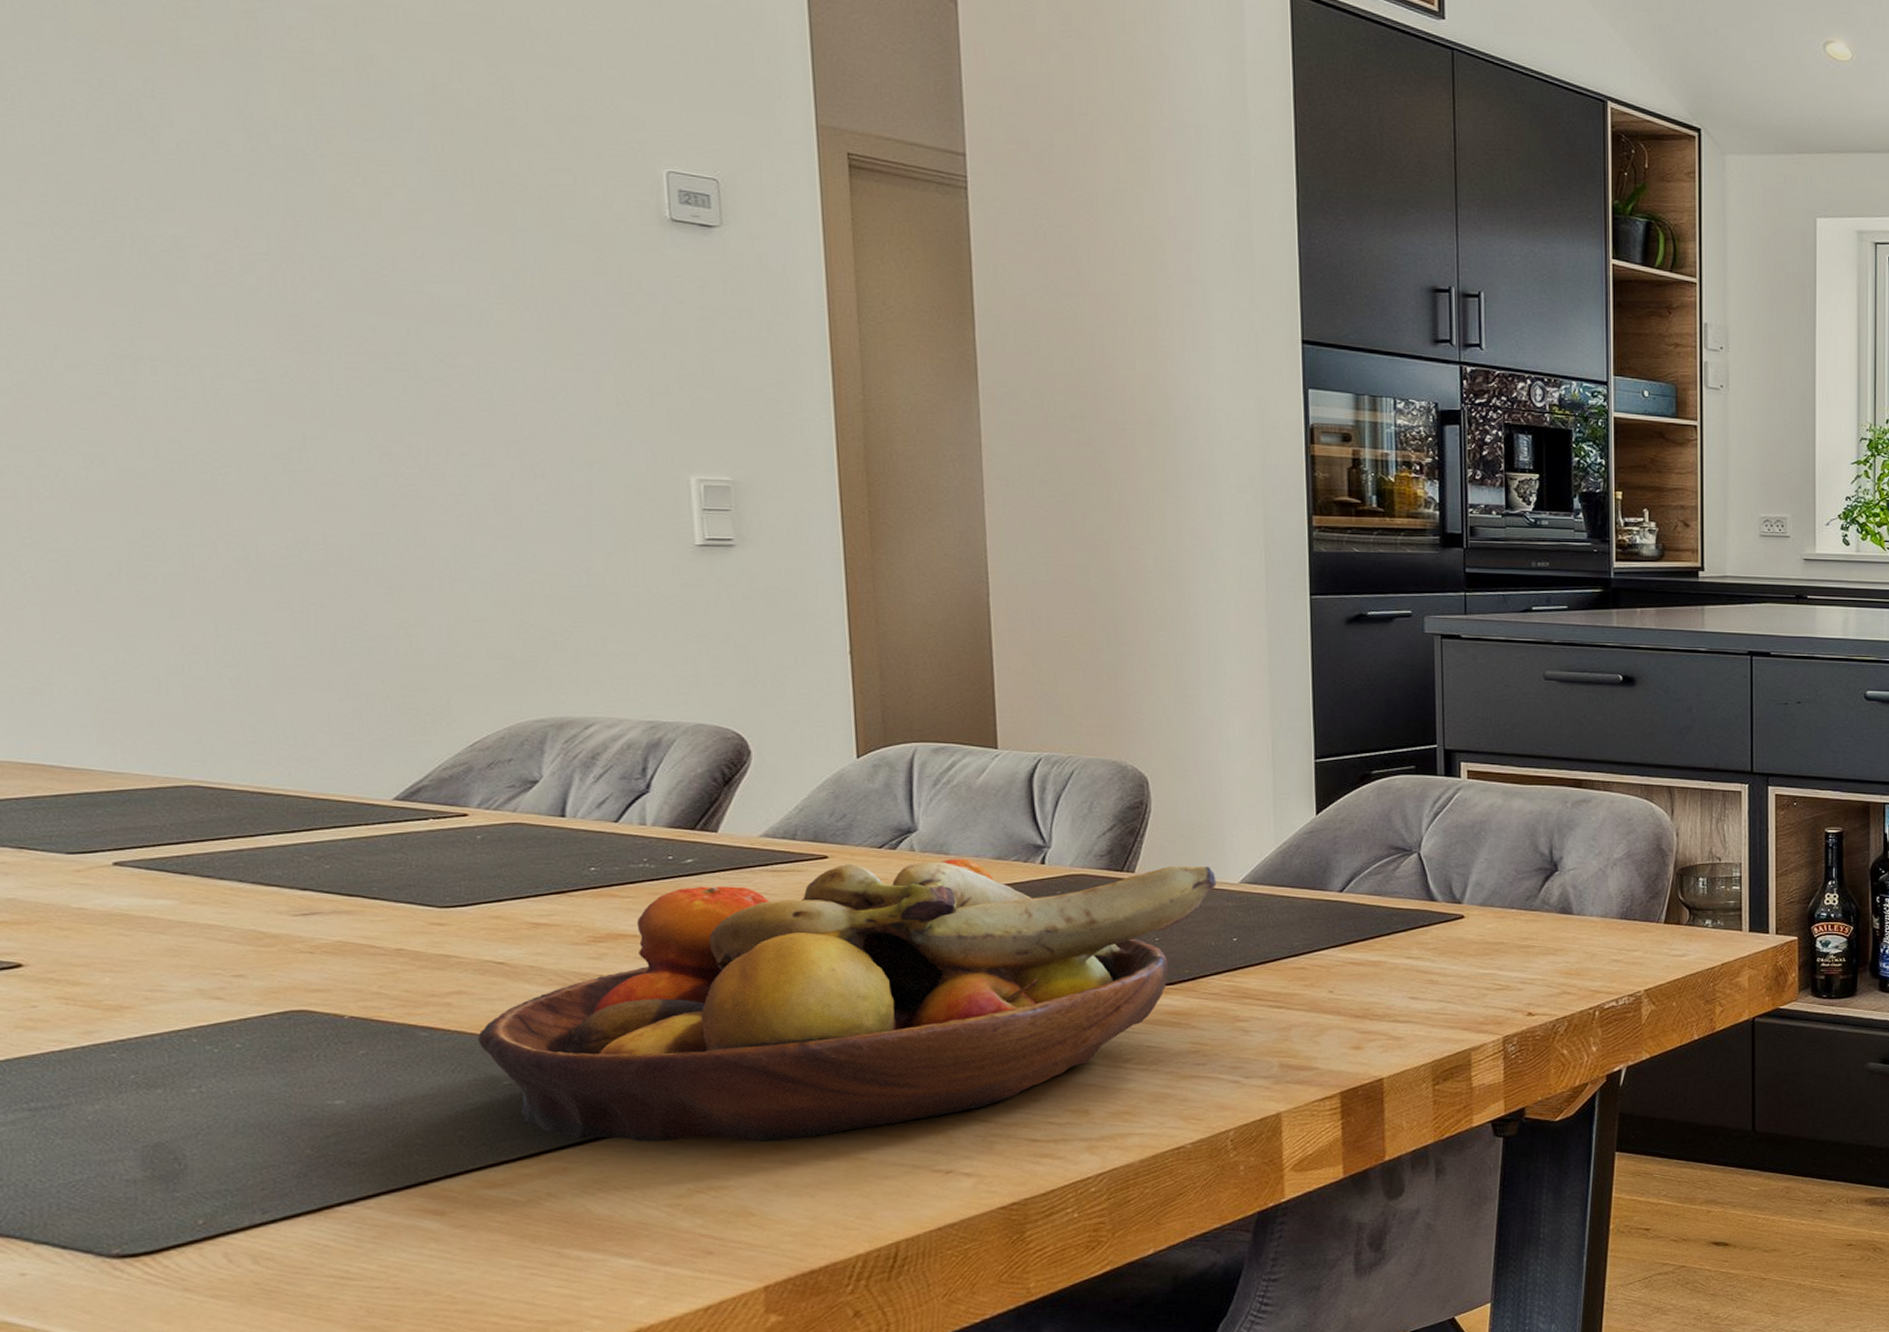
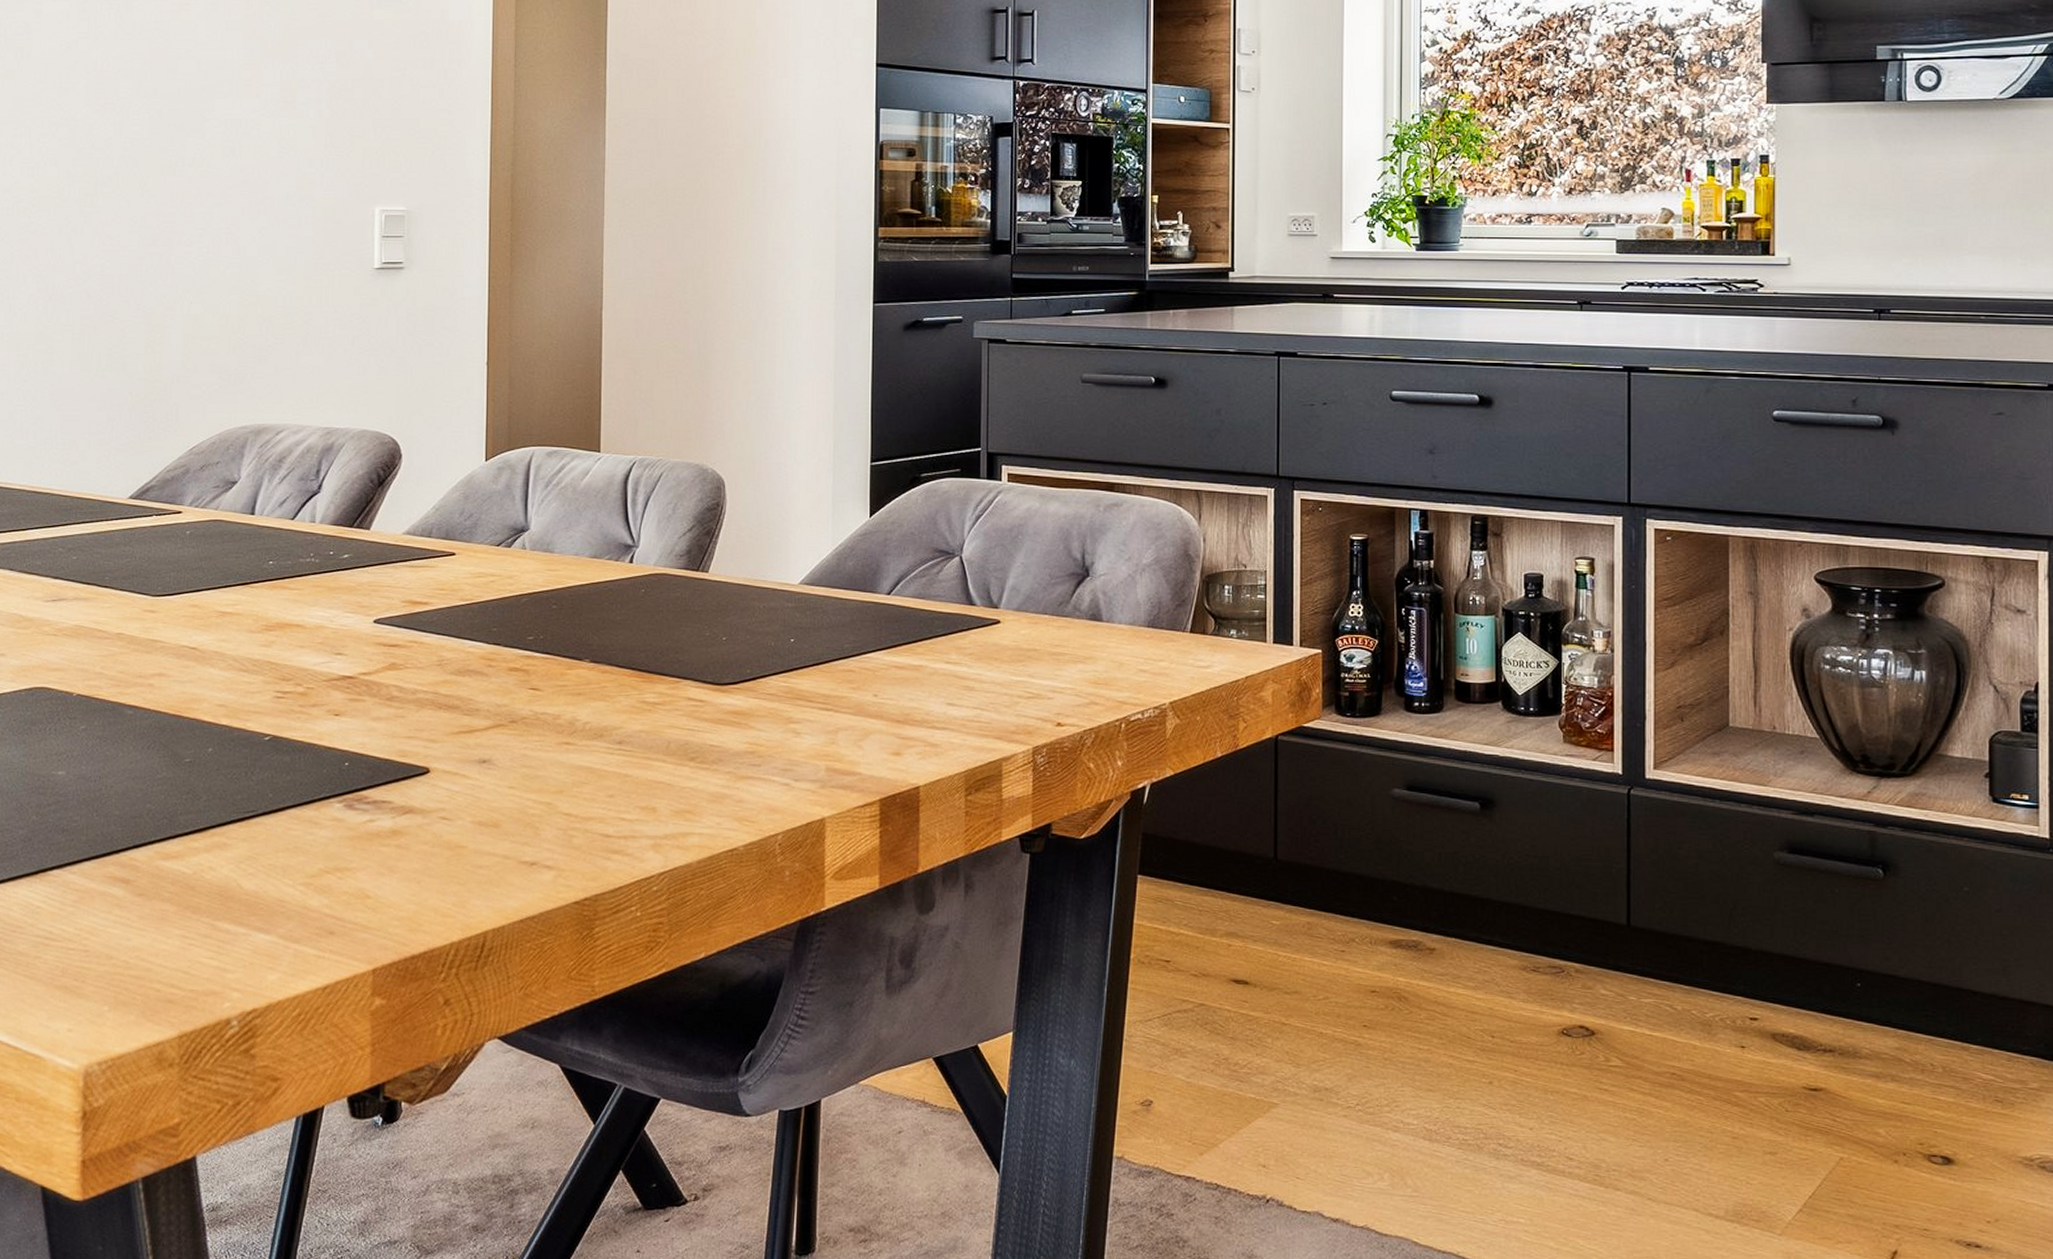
fruit bowl: present [478,858,1217,1142] -> none [170,556,779,826]

